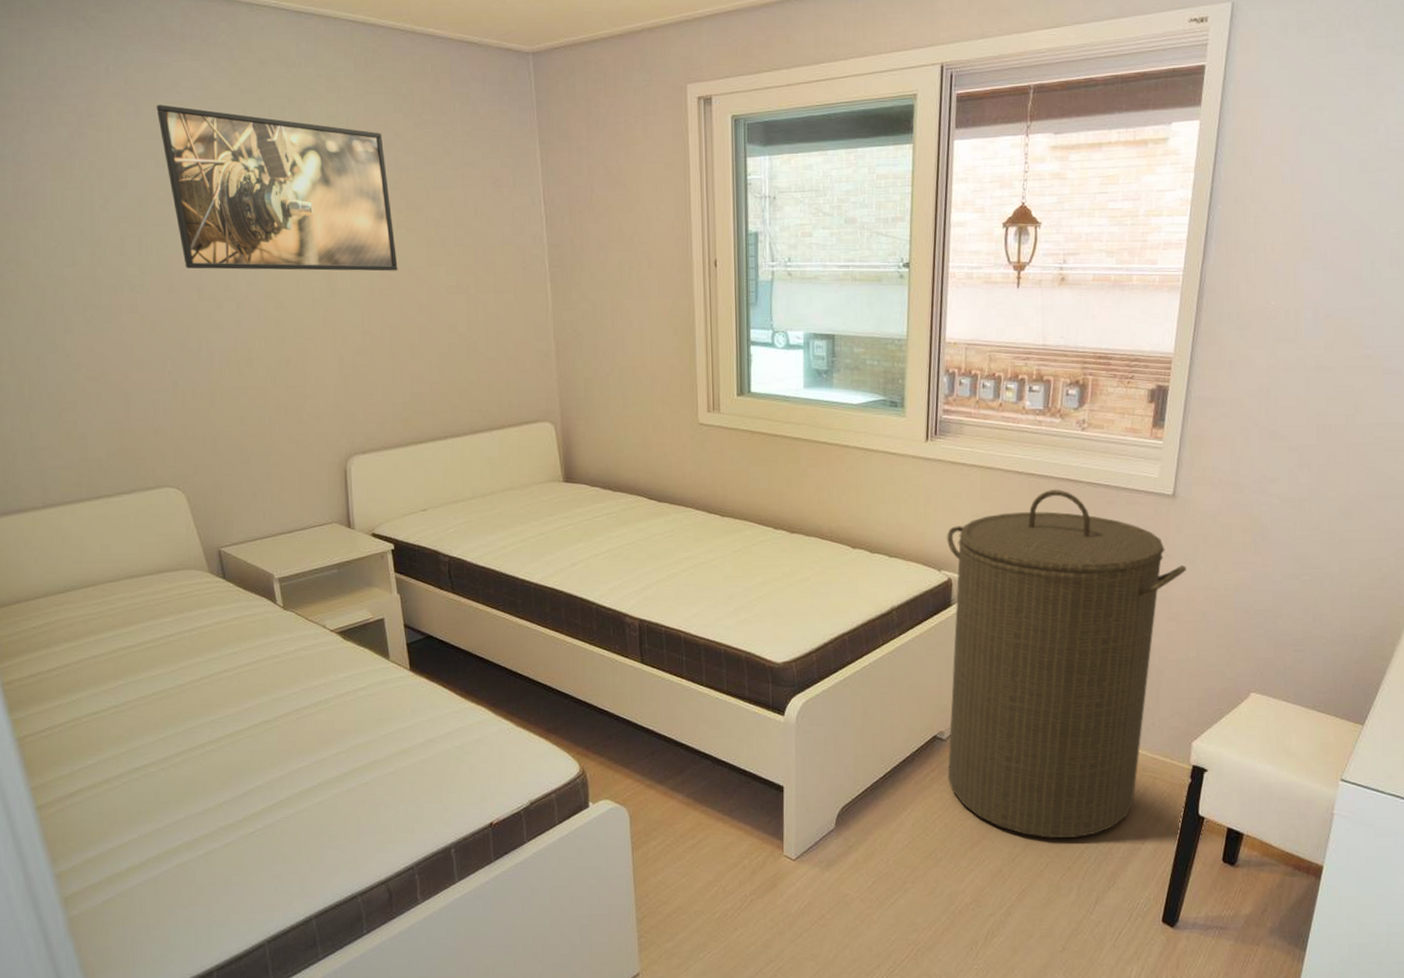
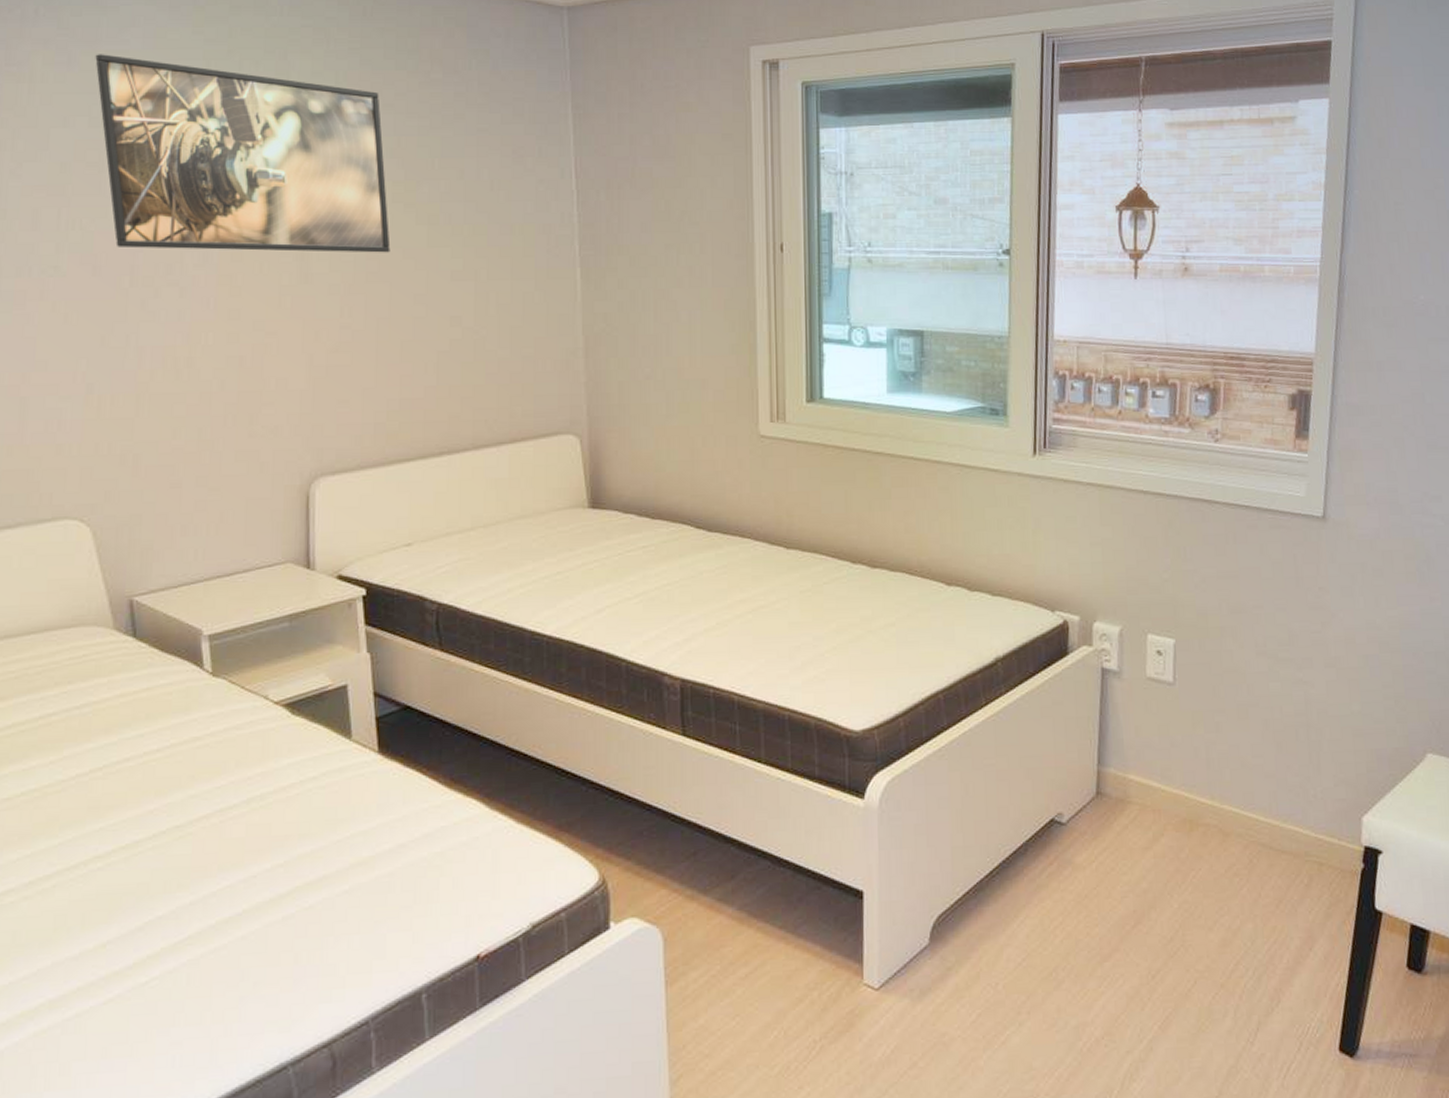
laundry hamper: present [946,490,1186,839] -> none [1060,512,1343,947]

